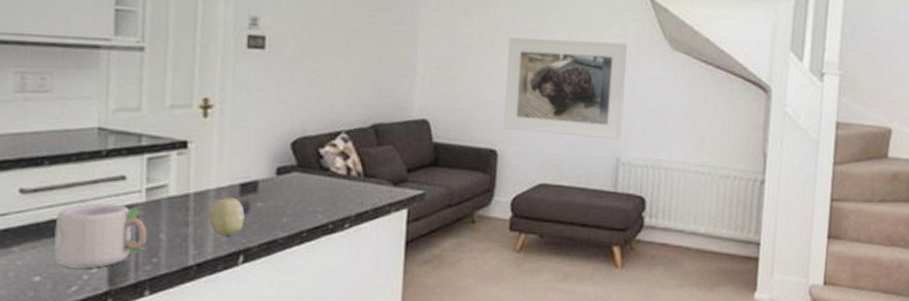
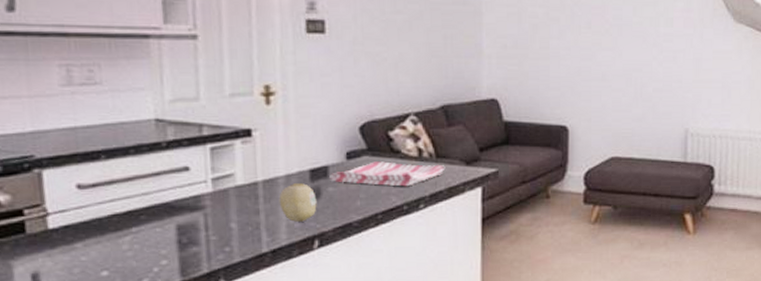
mug: present [55,203,148,268] -> none [118,196,218,261]
dish towel: none [259,178,373,205] -> present [329,161,445,187]
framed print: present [504,37,627,140] -> none [573,15,691,112]

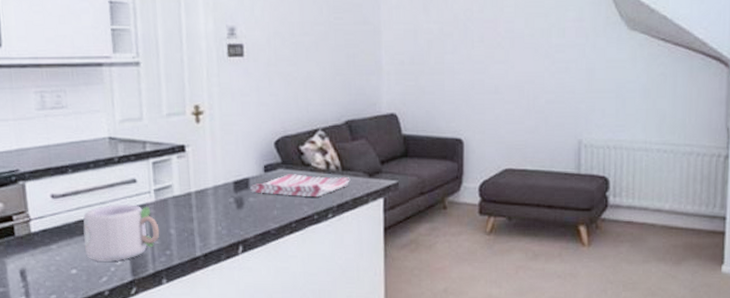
mug: none [118,196,218,261] -> present [83,205,160,261]
fruit: present [279,183,317,222] -> none [208,194,240,229]

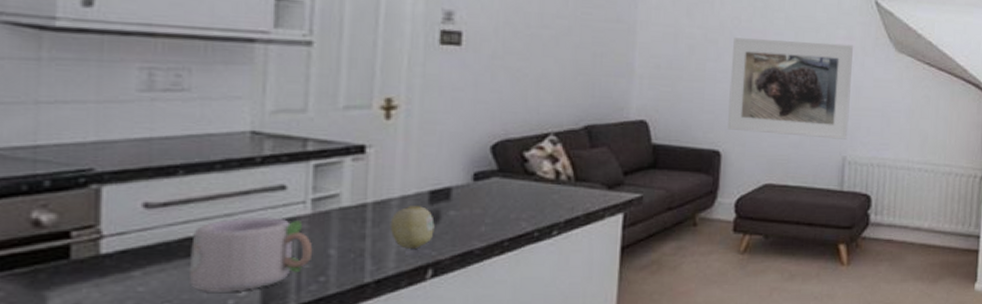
fruit: none [208,194,240,229] -> present [390,206,435,249]
dish towel: present [250,174,351,197] -> none [452,183,585,212]
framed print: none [467,26,583,123] -> present [728,37,853,139]

